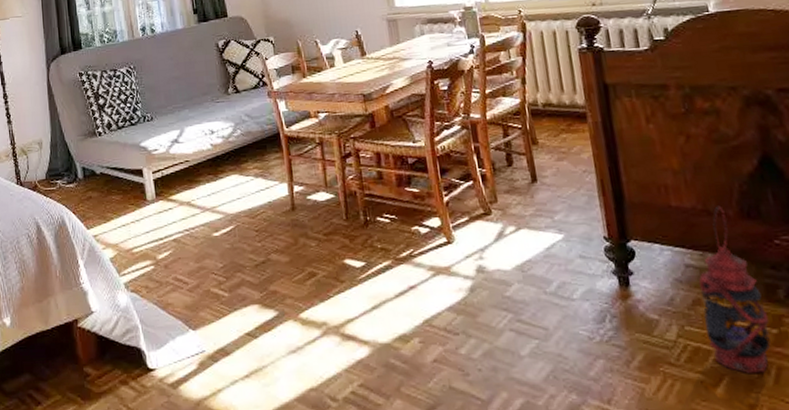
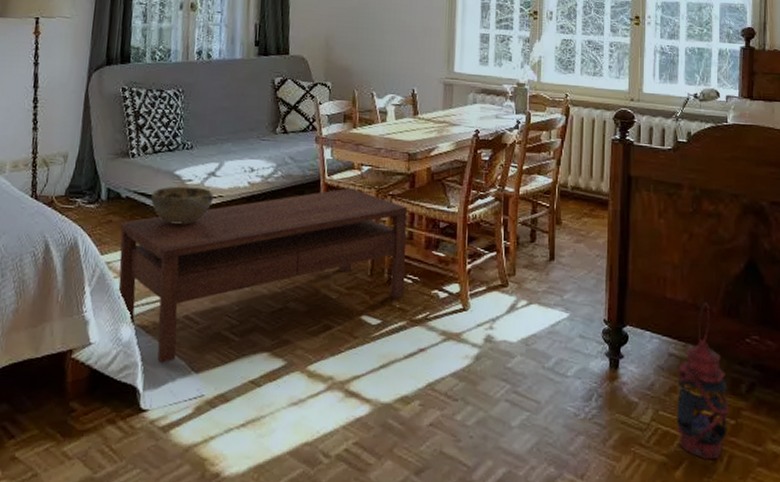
coffee table: none [99,136,384,325] -> present [118,187,408,364]
decorative bowl: none [123,155,181,193] -> present [151,186,213,225]

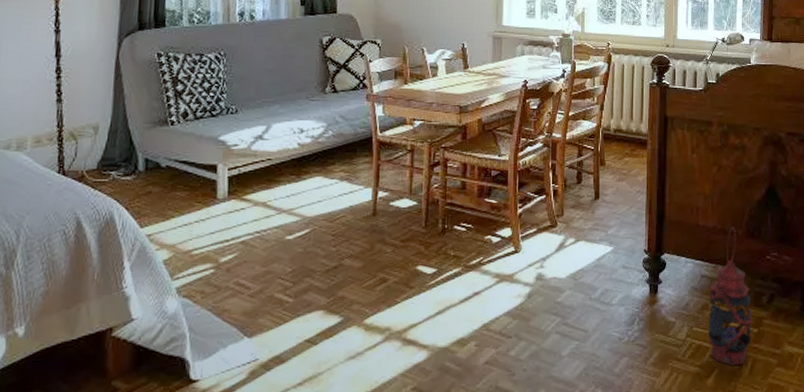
coffee table: present [118,187,408,364] -> none [161,143,461,333]
decorative bowl: present [151,186,213,225] -> none [194,152,261,191]

